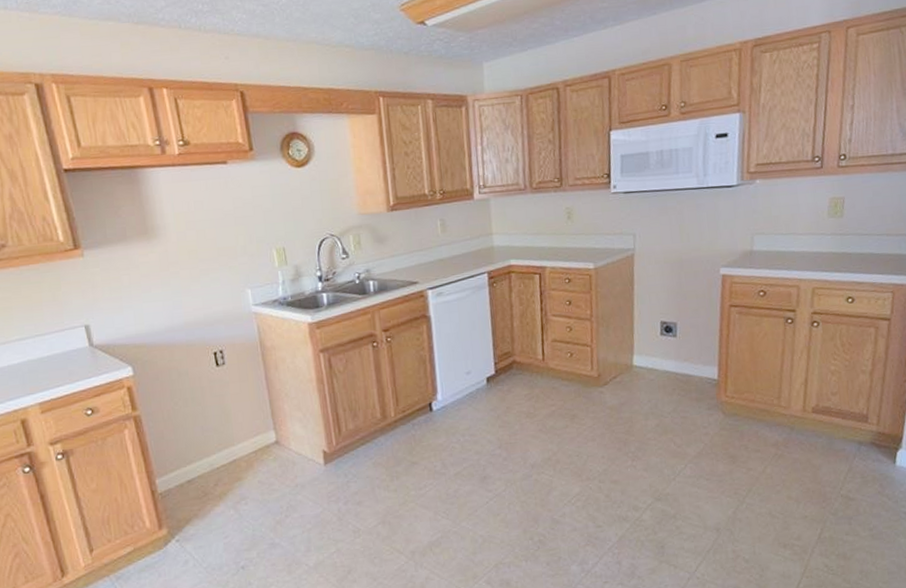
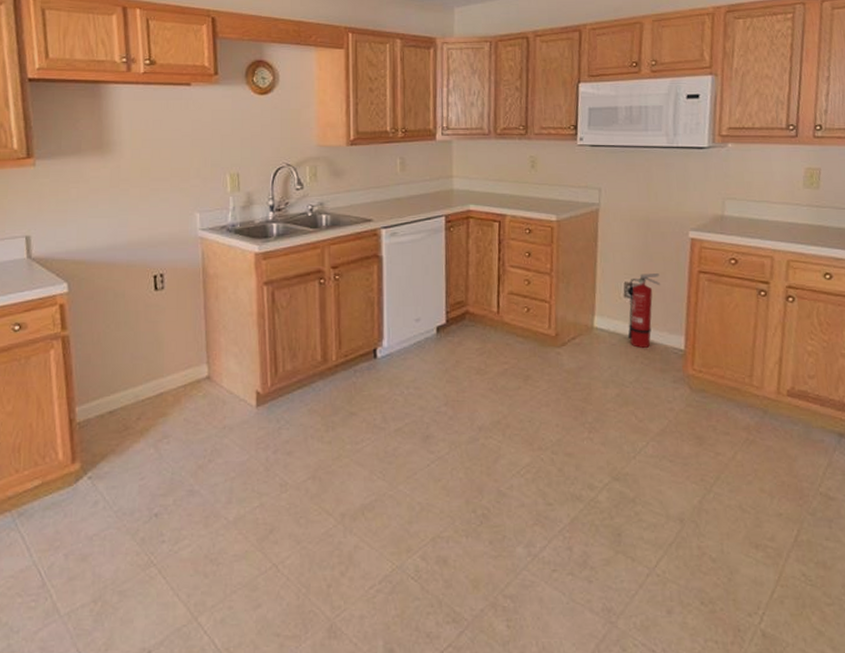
fire extinguisher: none [665,310,694,381] -> present [627,273,660,348]

